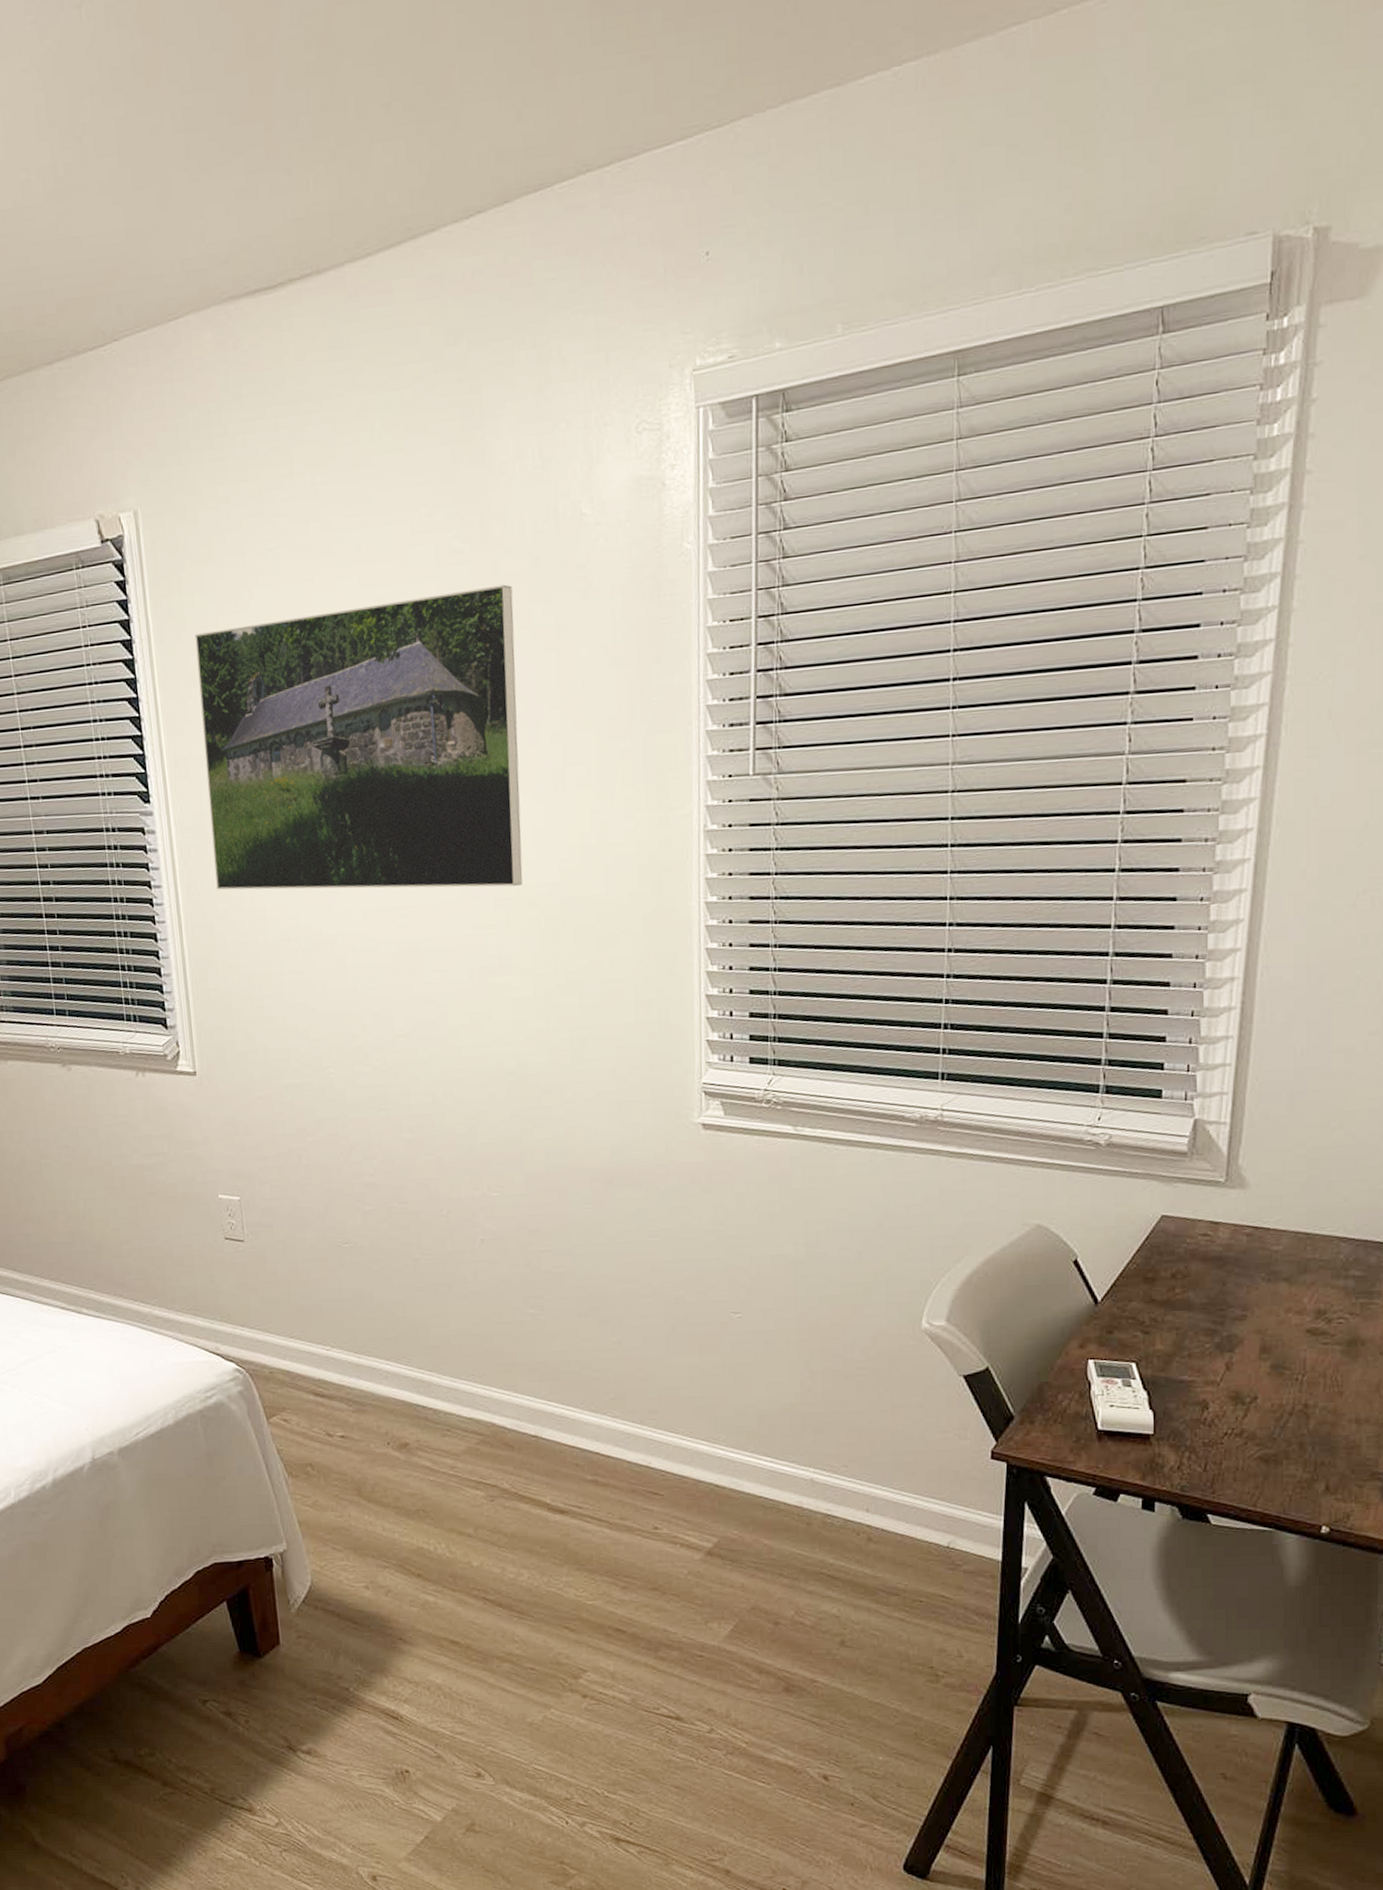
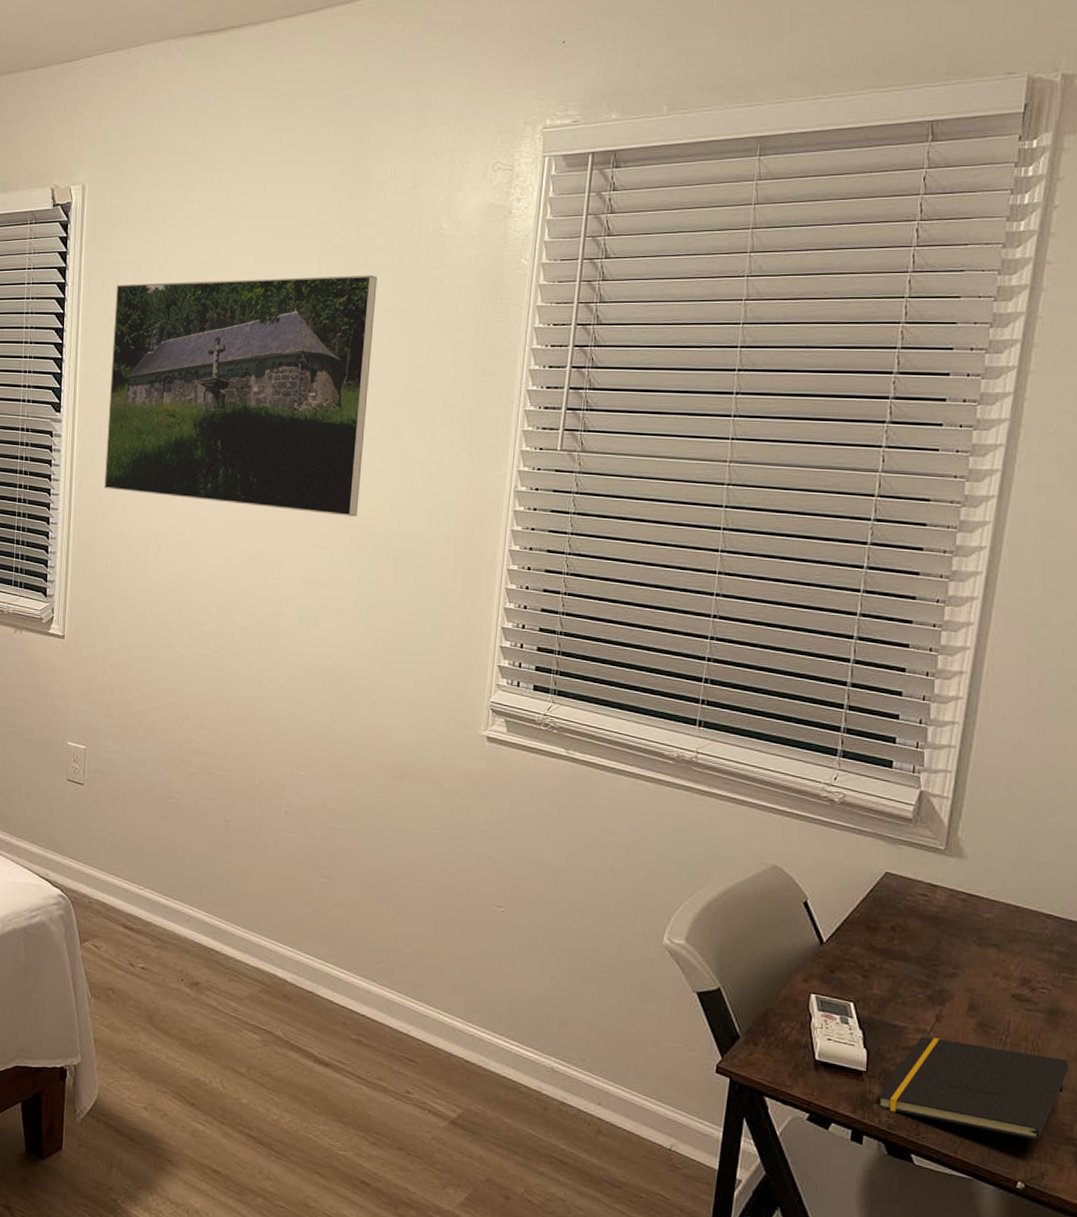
notepad: none [1167,1388,1371,1480] -> present [877,1036,1069,1140]

